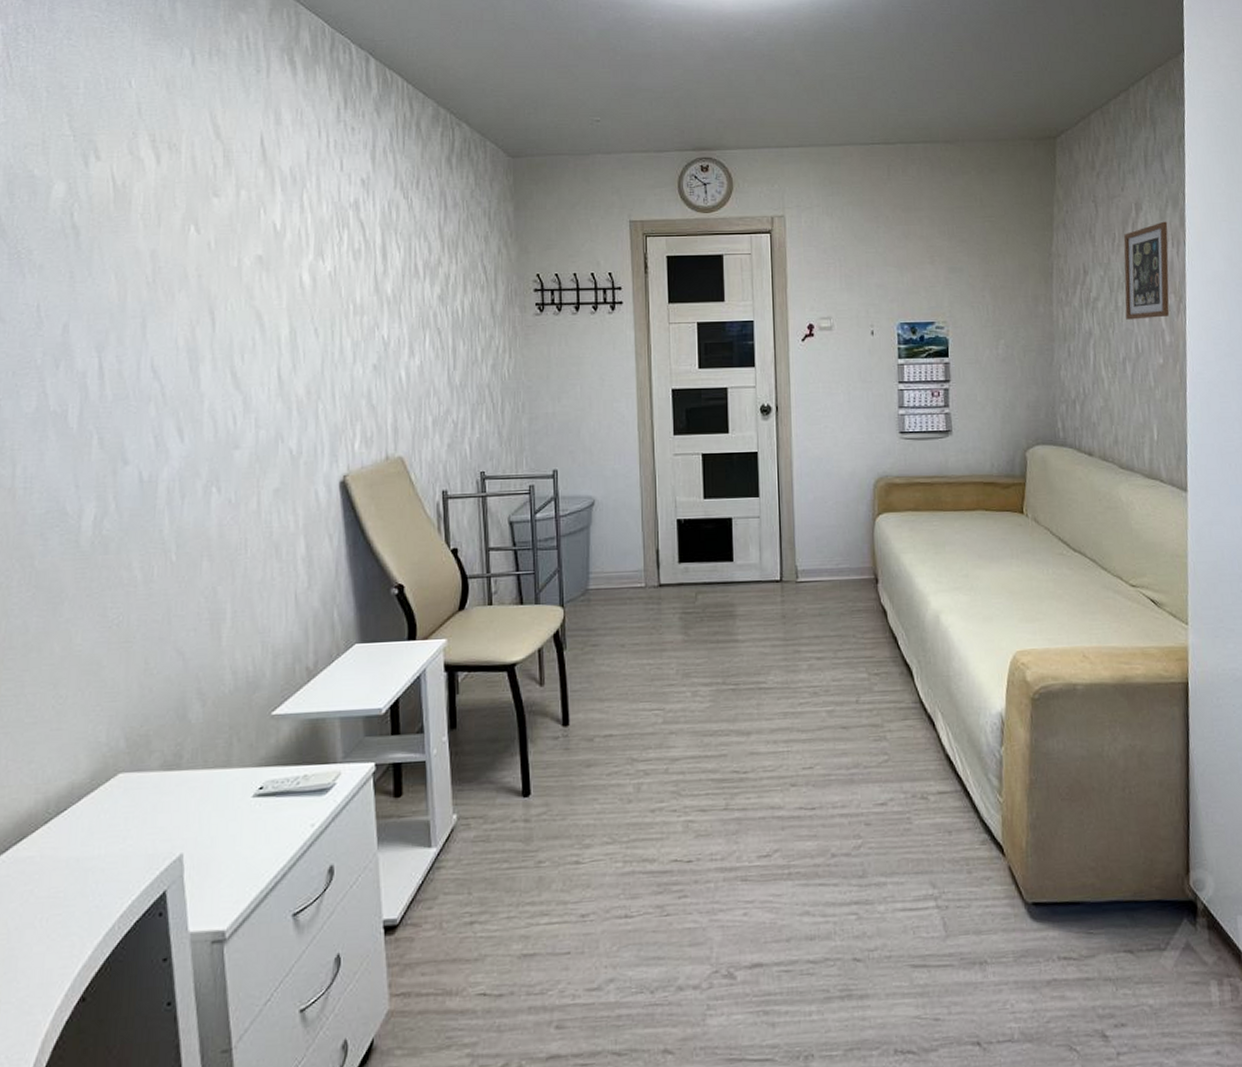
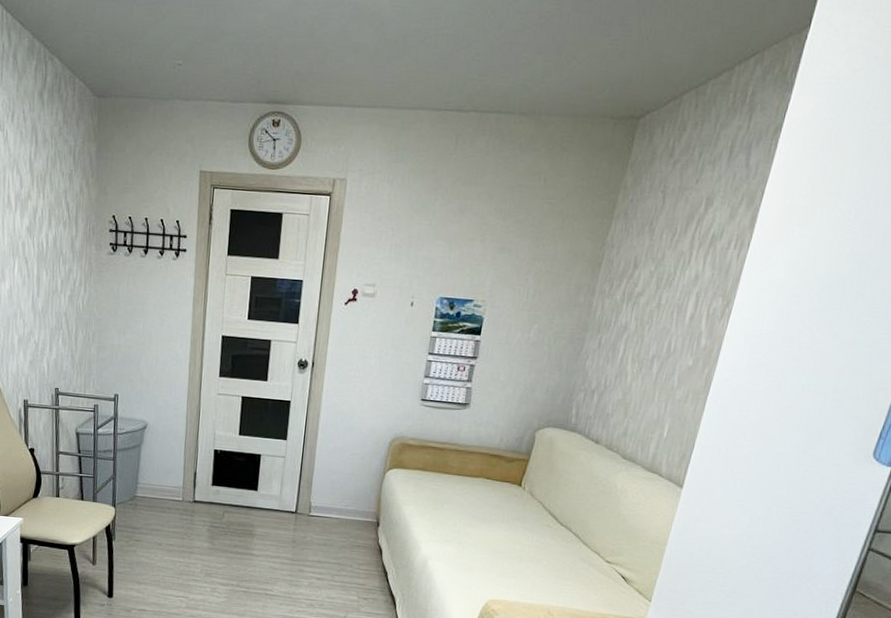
picture frame: present [1123,221,1170,320] -> none [666,220,737,320]

